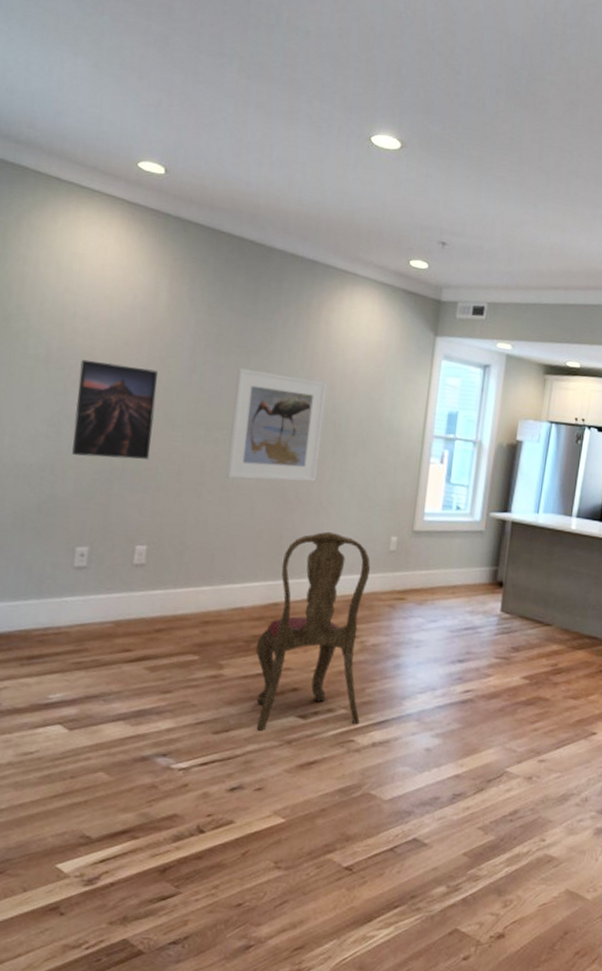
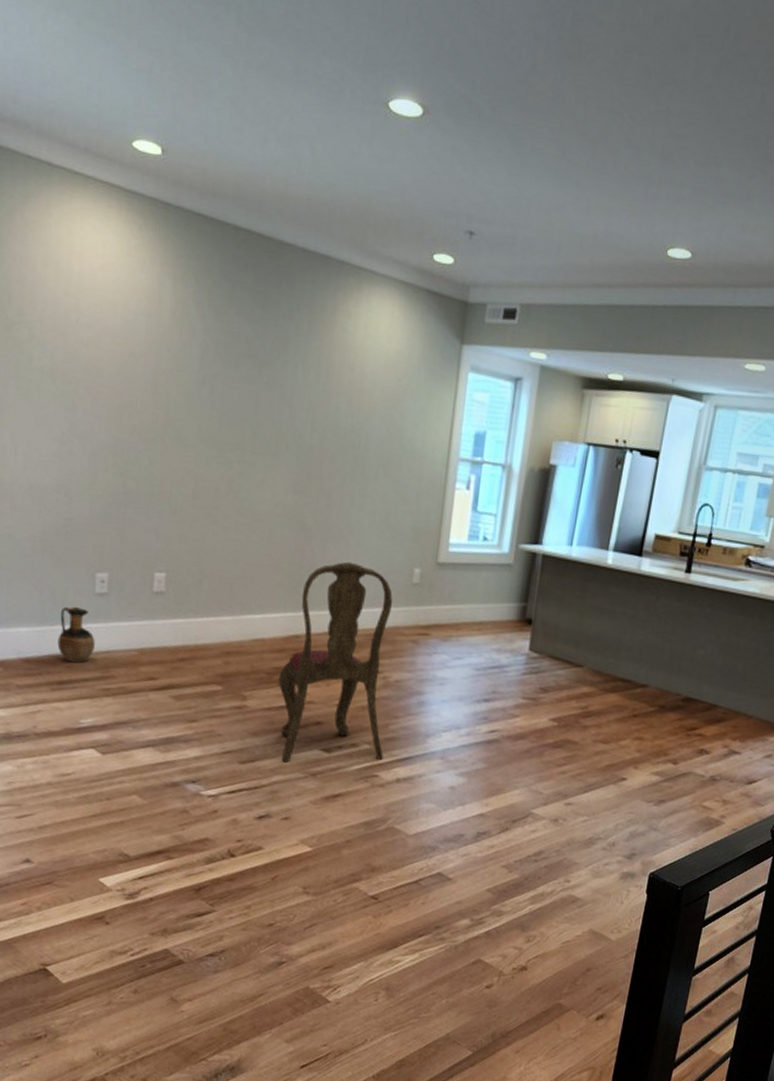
ceramic jug: none [30,580,70,637] -> present [57,606,95,663]
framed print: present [72,359,158,460] -> none [85,372,167,482]
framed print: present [225,368,327,482] -> none [241,382,344,508]

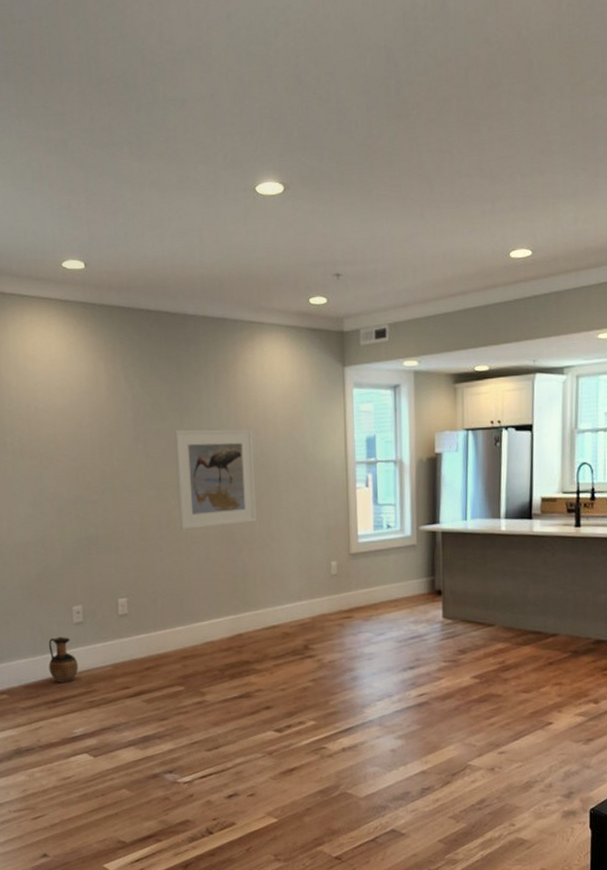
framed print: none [241,382,344,508] -> present [174,429,256,530]
chair: present [278,561,393,763] -> none [229,565,328,745]

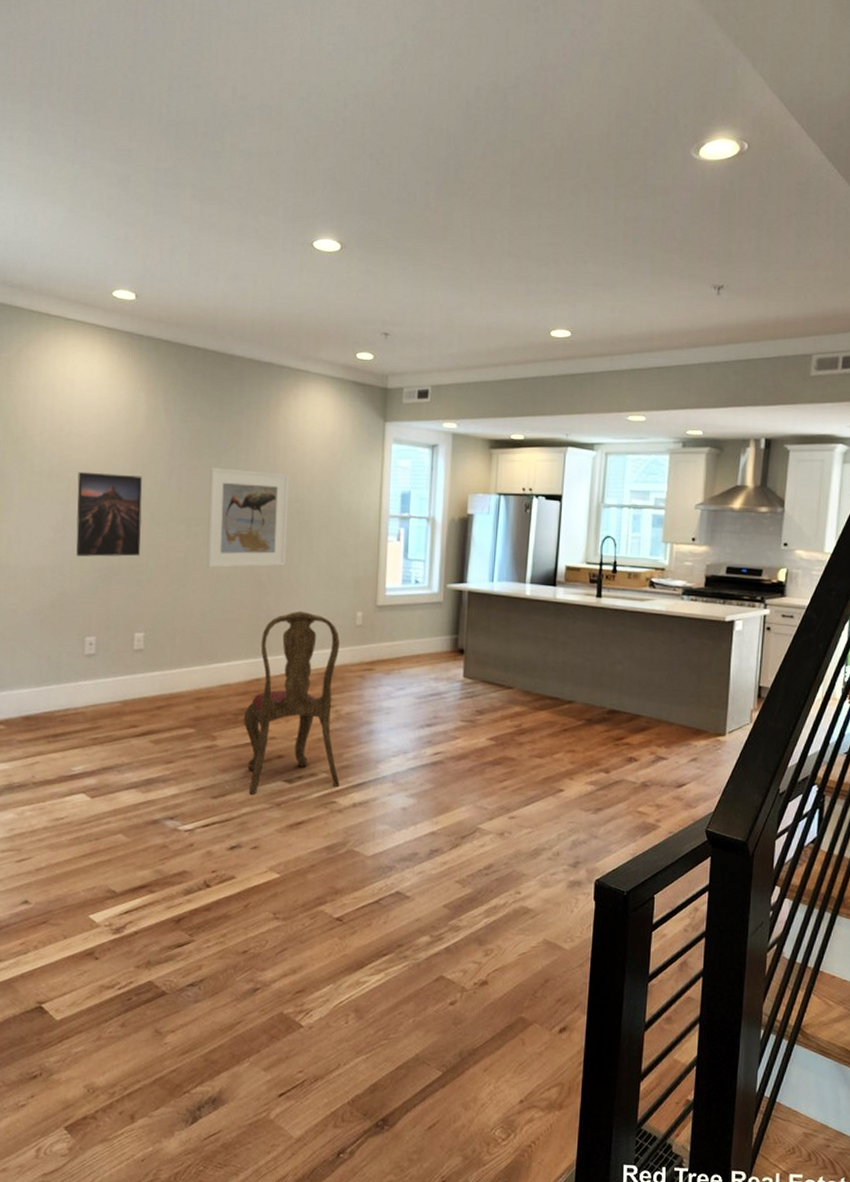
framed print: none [48,444,116,529] -> present [76,471,143,557]
ceramic jug: present [48,636,78,683] -> none [53,667,85,717]
chair: none [229,565,328,745] -> present [243,611,340,795]

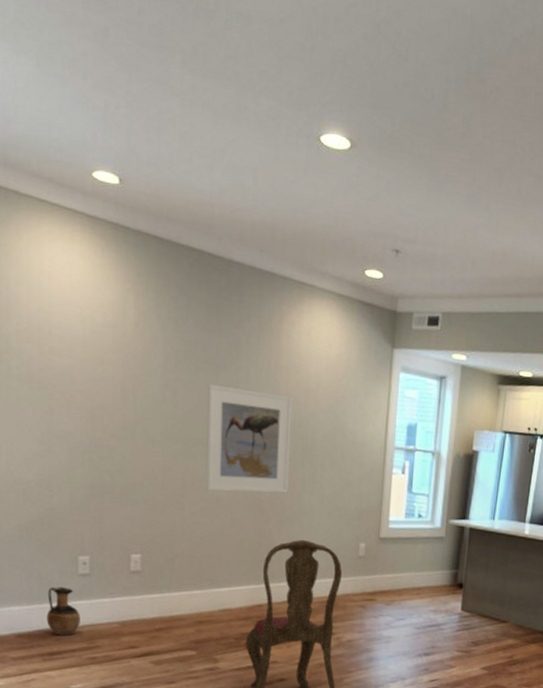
ceramic jug: none [53,667,85,717] -> present [46,586,80,636]
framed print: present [76,471,143,557] -> none [62,378,135,474]

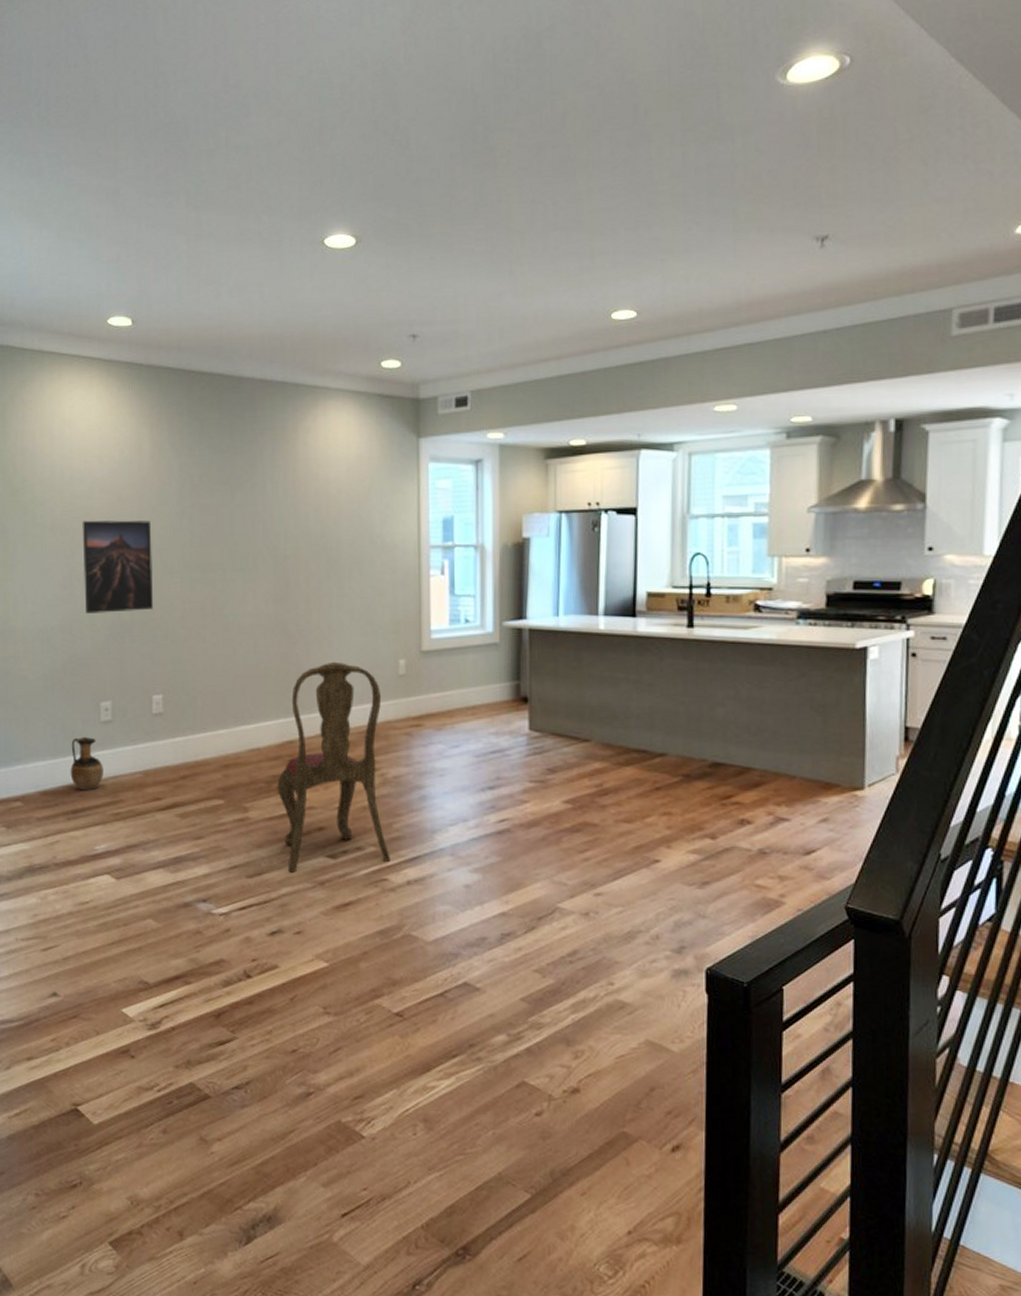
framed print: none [62,378,135,474] -> present [82,519,154,613]
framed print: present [205,384,292,494] -> none [224,505,314,619]

